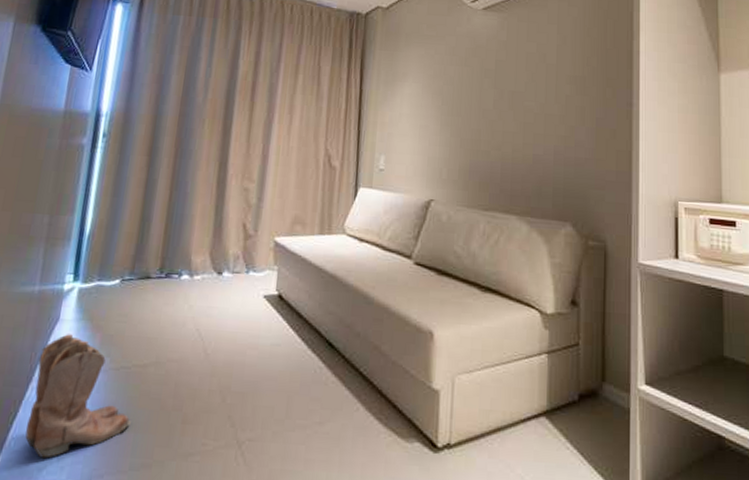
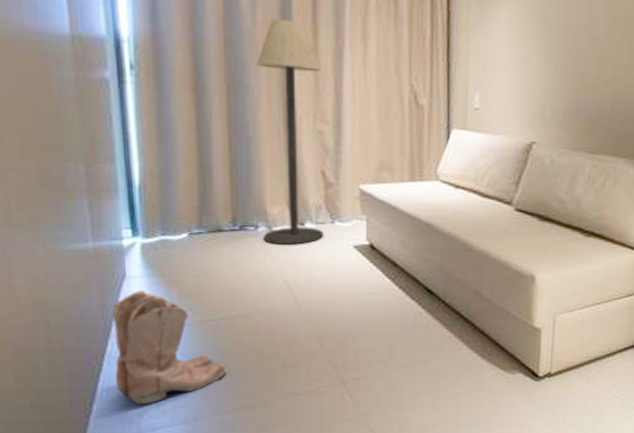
floor lamp: none [185,97,254,293] -> present [256,18,323,245]

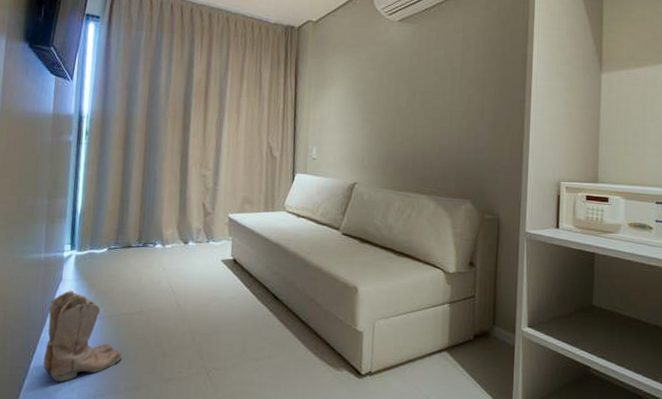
floor lamp: present [256,18,323,245] -> none [159,100,209,259]

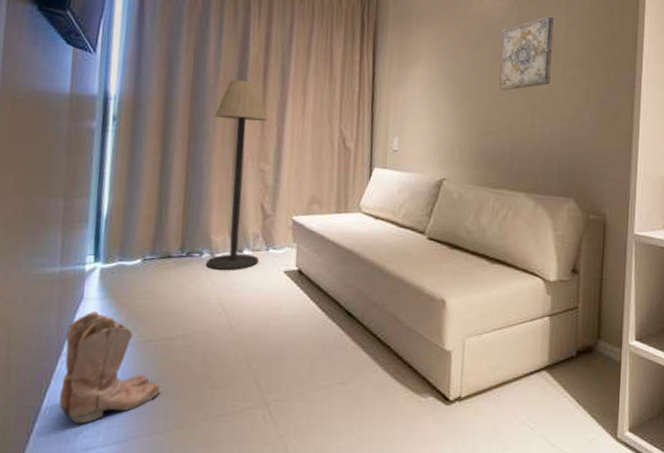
floor lamp: none [159,100,209,259] -> present [206,79,268,270]
wall art: none [403,41,451,106] -> present [499,16,554,91]

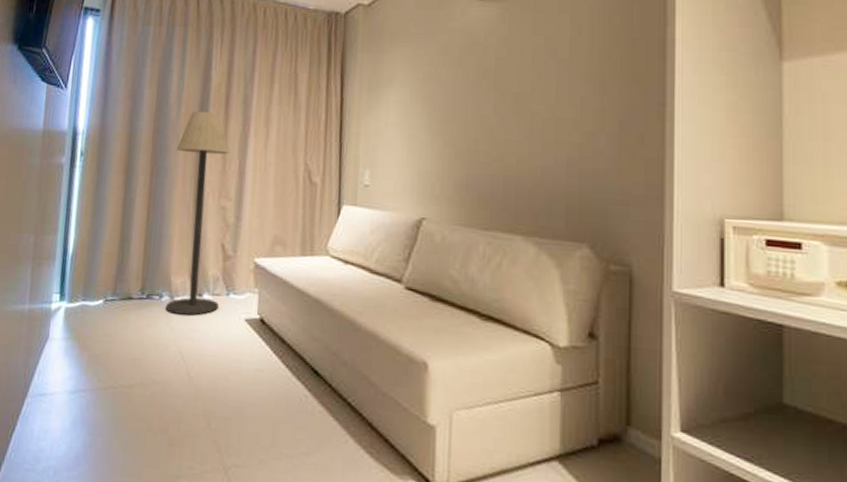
boots: present [59,311,162,424] -> none [24,352,120,472]
wall art: present [499,16,554,91] -> none [488,24,554,114]

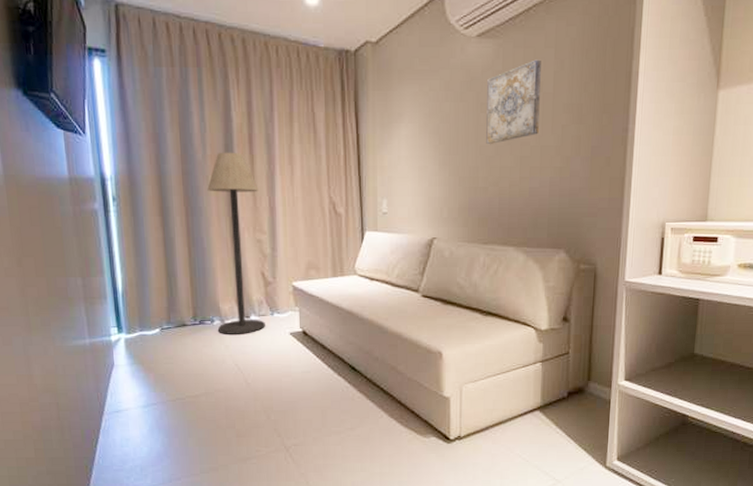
wall art: none [488,24,554,114] -> present [486,59,541,144]

